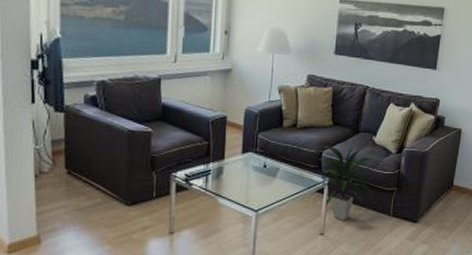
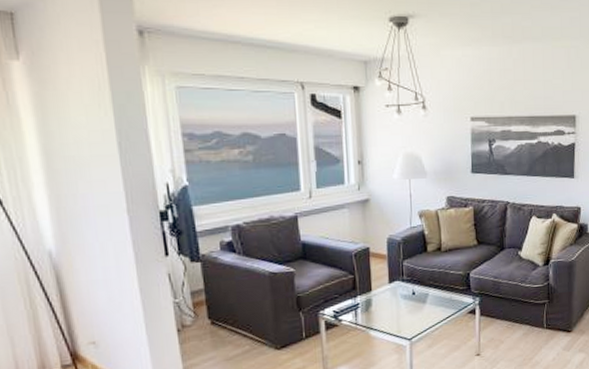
indoor plant: present [318,144,375,220] -> none [466,261,524,339]

